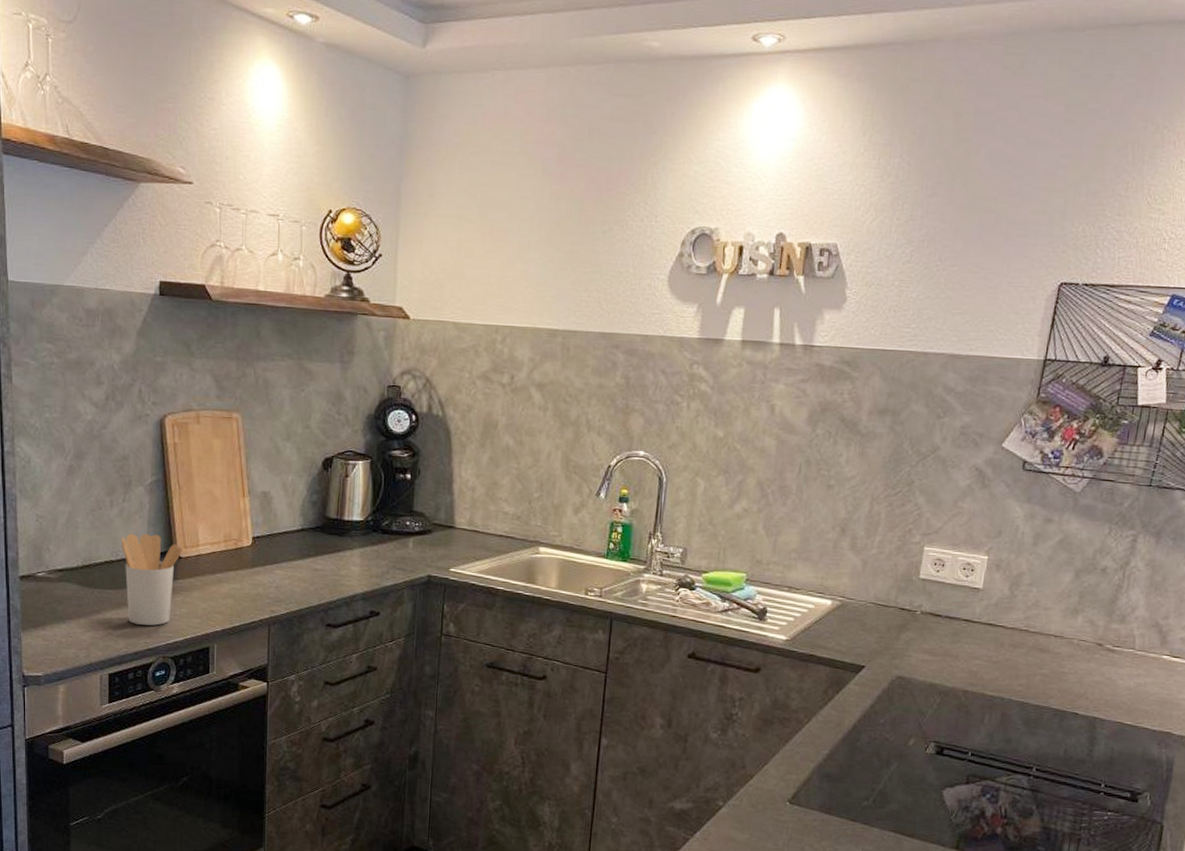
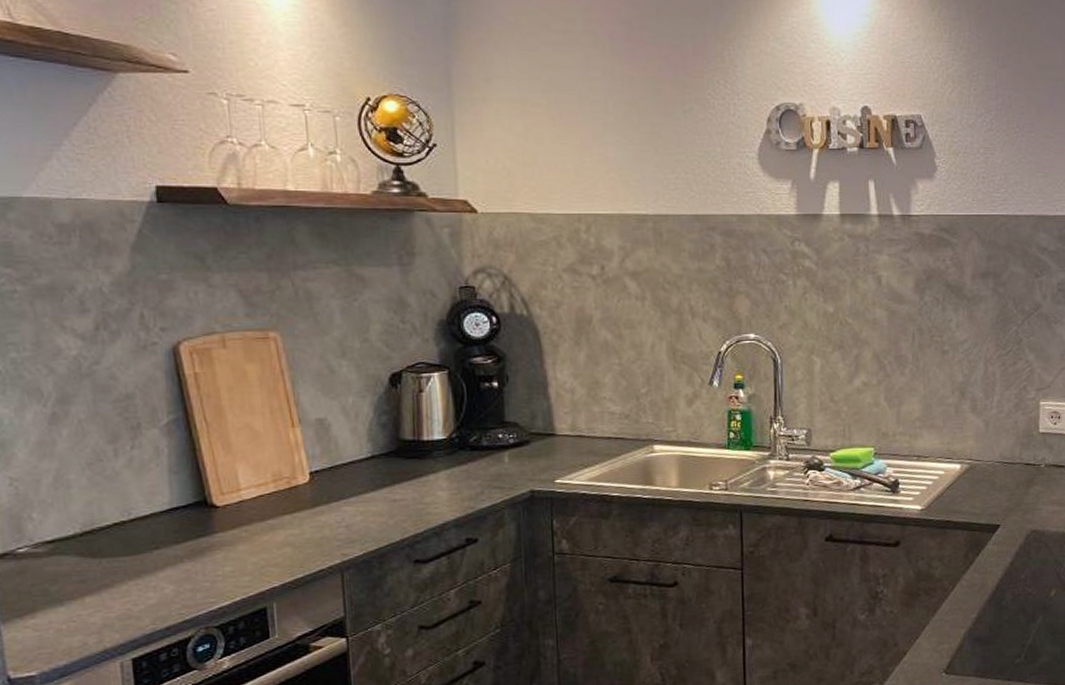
utensil holder: present [122,533,183,626] -> none [134,483,219,594]

